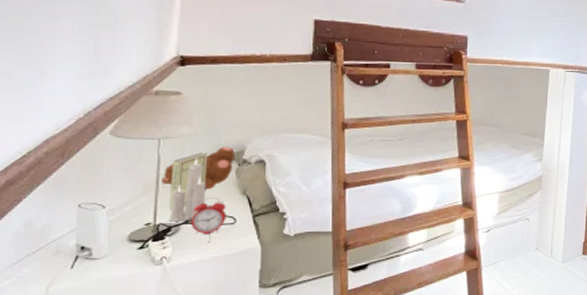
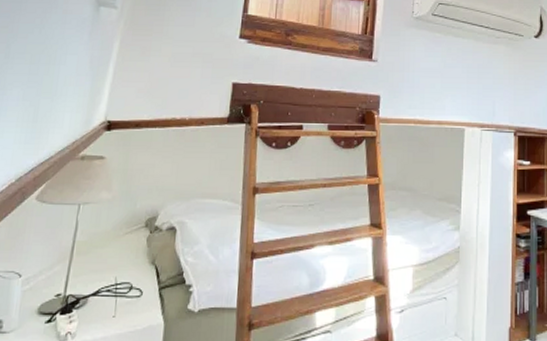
teddy bear: present [161,146,236,190] -> none [75,212,149,259]
candle: present [168,158,206,223] -> none [77,224,118,295]
book: present [170,152,208,210] -> none [80,218,123,280]
alarm clock: present [191,196,227,235] -> none [99,266,135,308]

